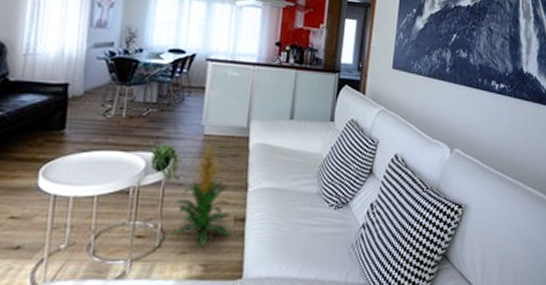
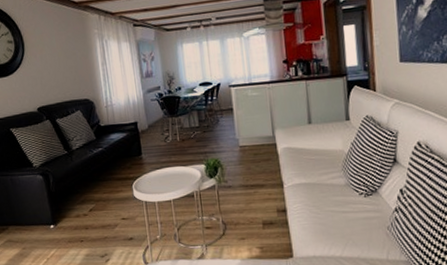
indoor plant: present [170,143,233,248] -> none [228,152,277,234]

